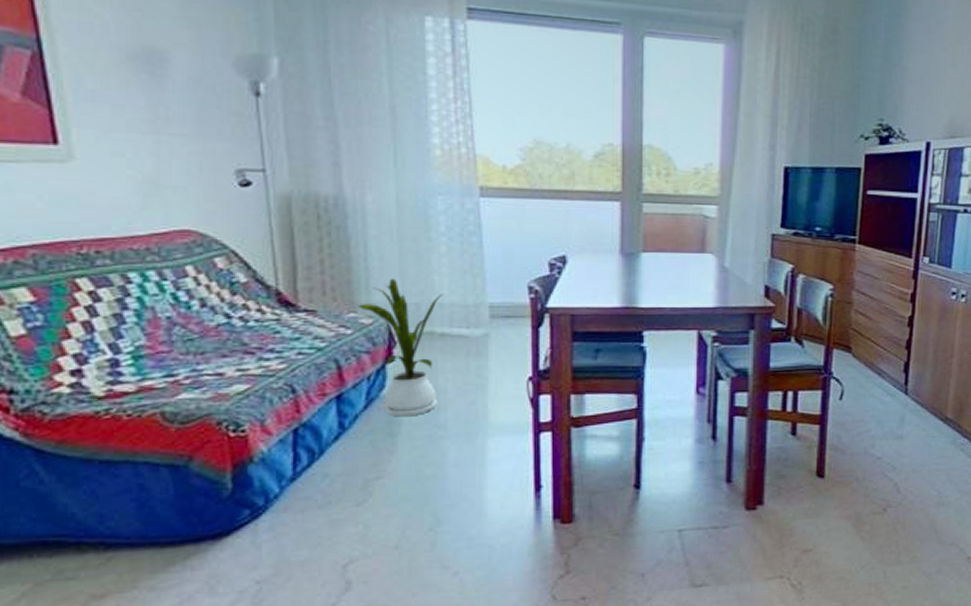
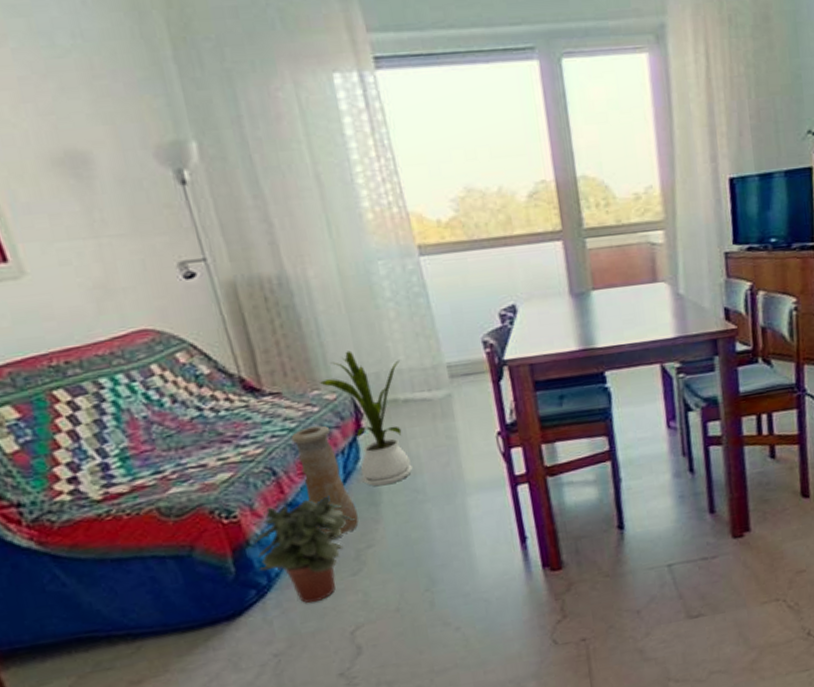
potted plant: none [255,420,370,531] -> present [251,495,357,604]
vase: none [318,348,372,464] -> present [291,425,359,537]

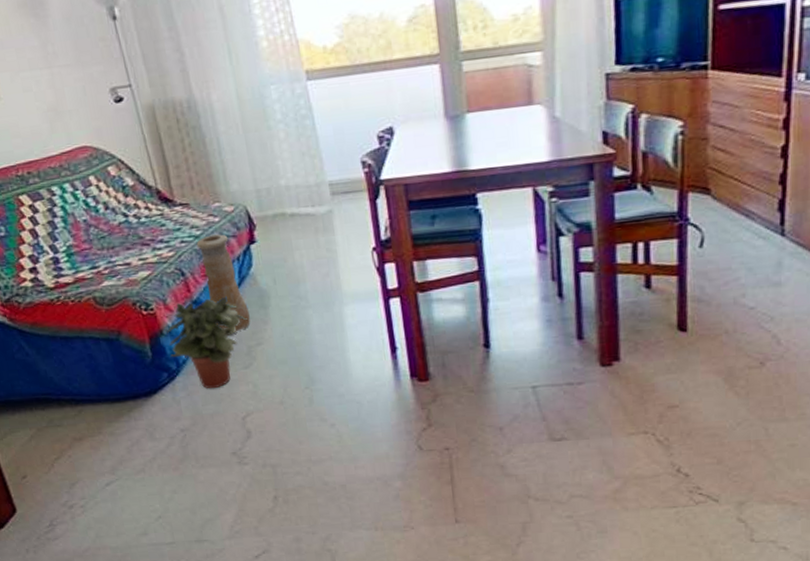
house plant: present [319,350,413,487] -> none [219,168,297,291]

